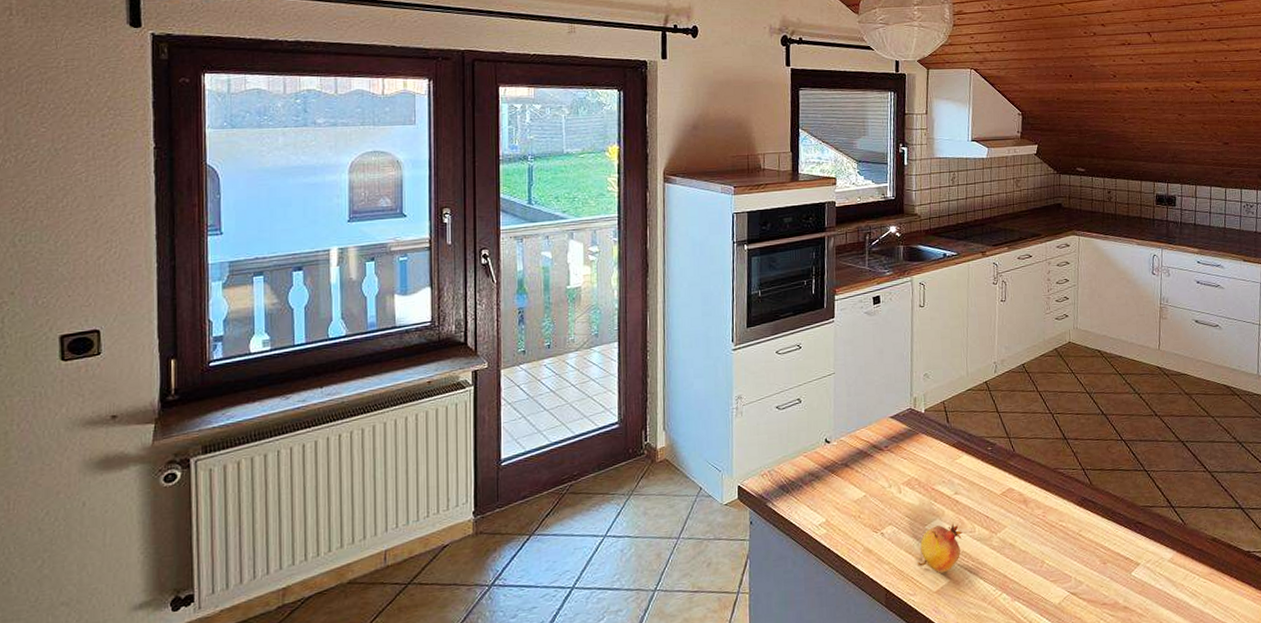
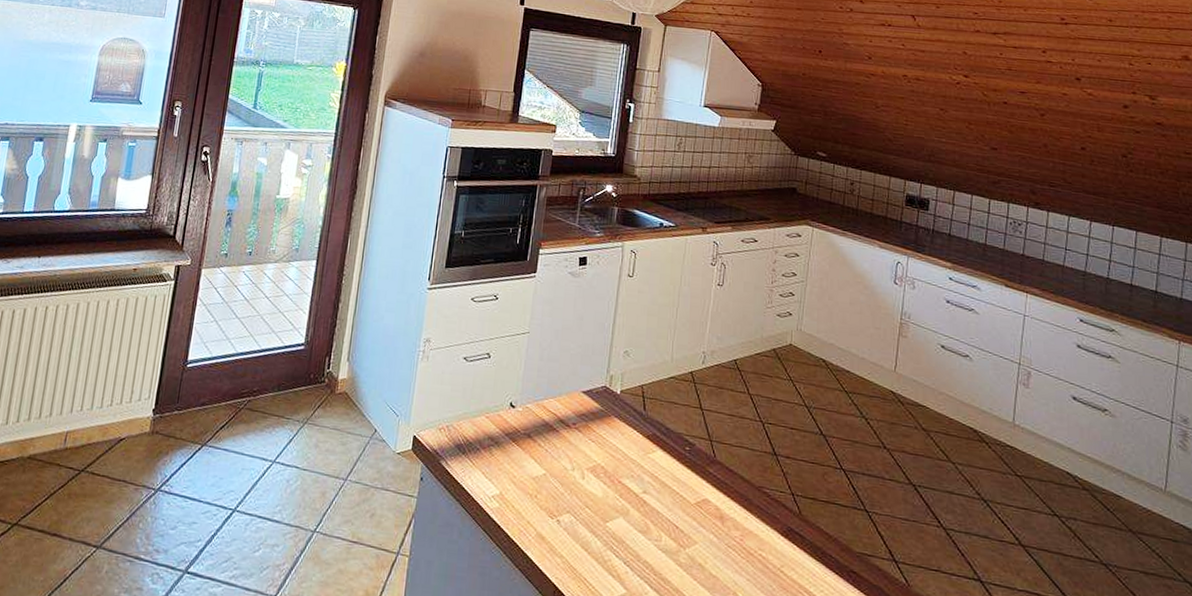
fruit: present [918,523,963,573] -> none [593,525,647,582]

